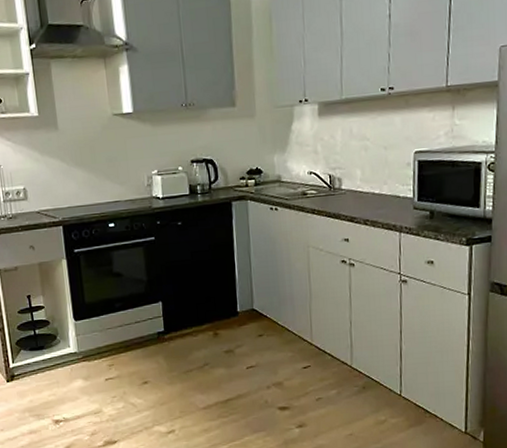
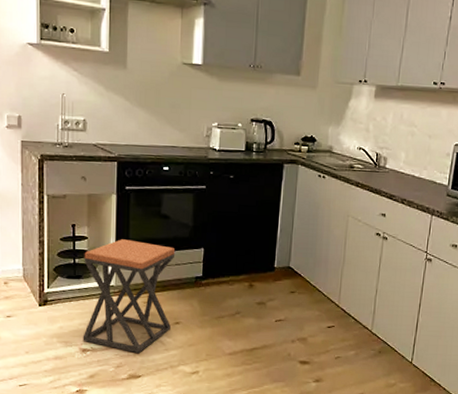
stool: none [43,303,140,418] -> present [82,239,176,353]

